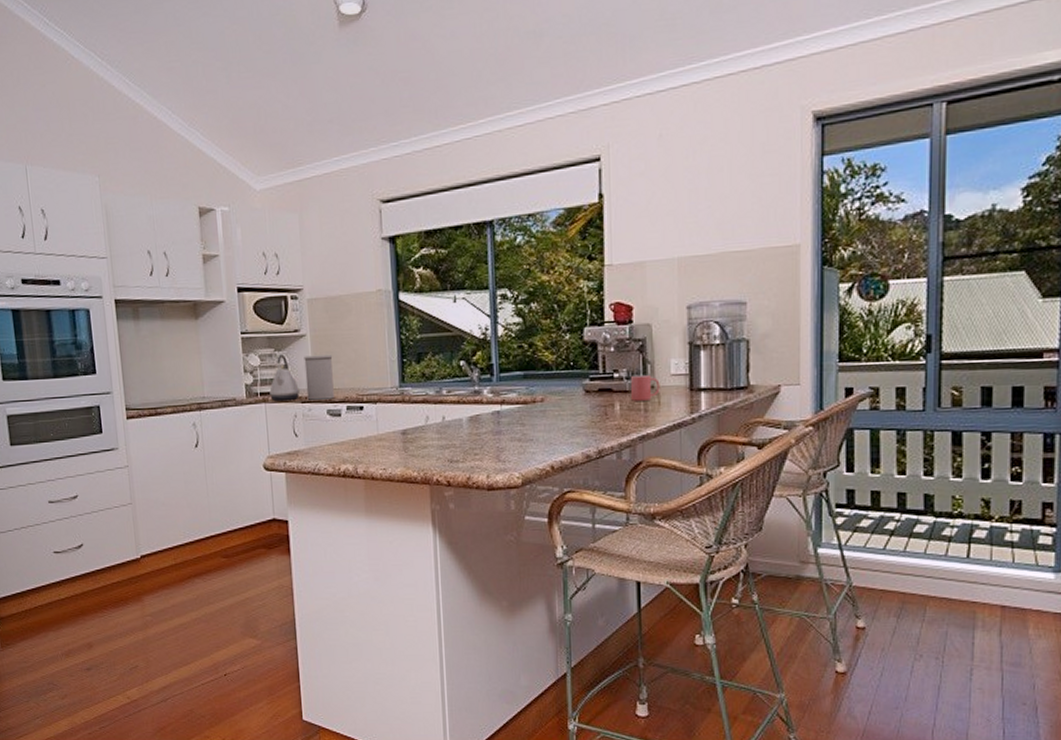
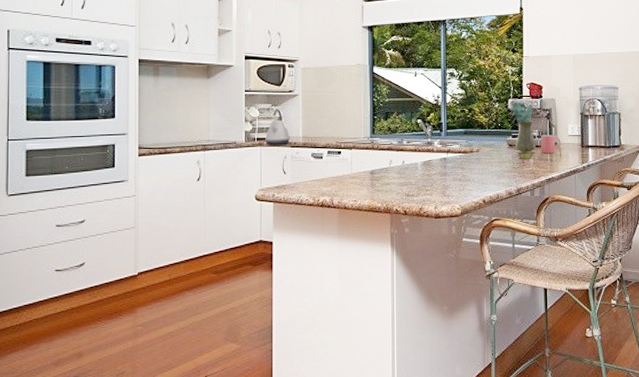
canister: present [304,354,334,400] -> none [296,111,319,145]
vase: none [586,326,624,410] -> present [510,98,536,159]

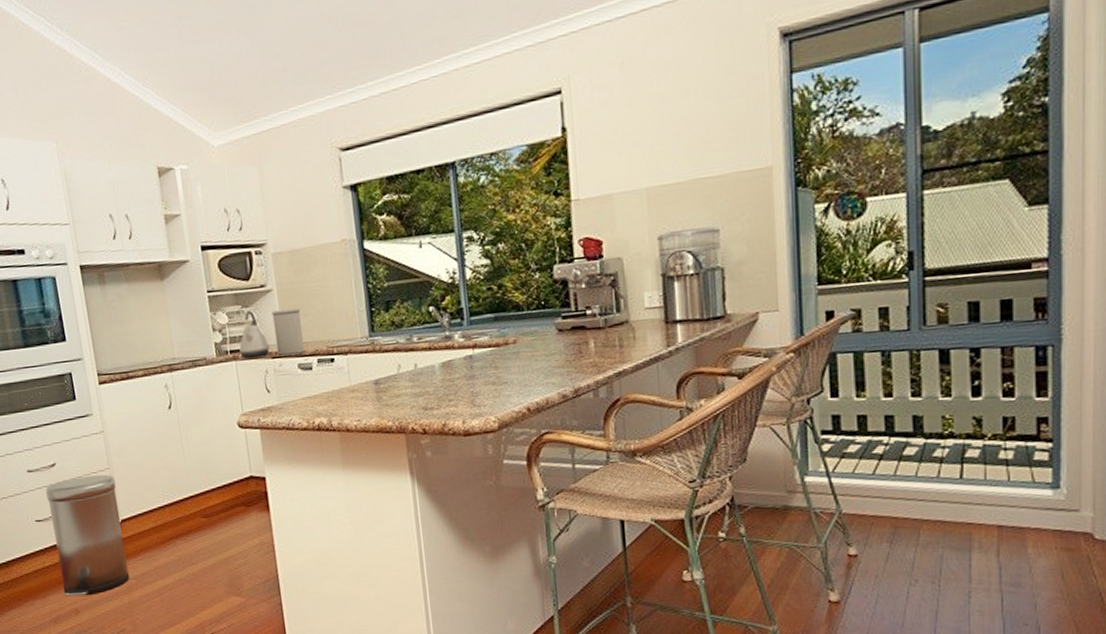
pedal bin: none [70,232,138,342] -> present [45,474,129,597]
canister: none [296,111,319,145] -> present [271,308,304,355]
vase: present [510,98,536,159] -> none [556,263,598,349]
mug: present [540,134,561,153] -> none [604,309,635,338]

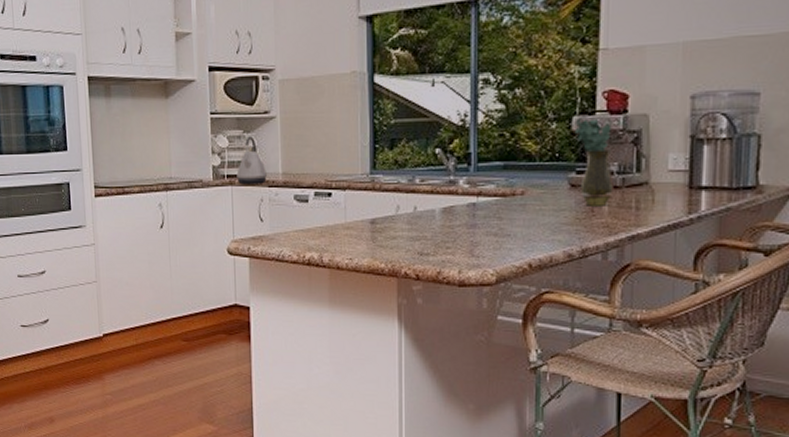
pedal bin: present [45,474,129,597] -> none [33,286,106,406]
canister: present [271,308,304,355] -> none [273,138,302,184]
vase: none [556,263,598,349] -> present [574,115,614,206]

